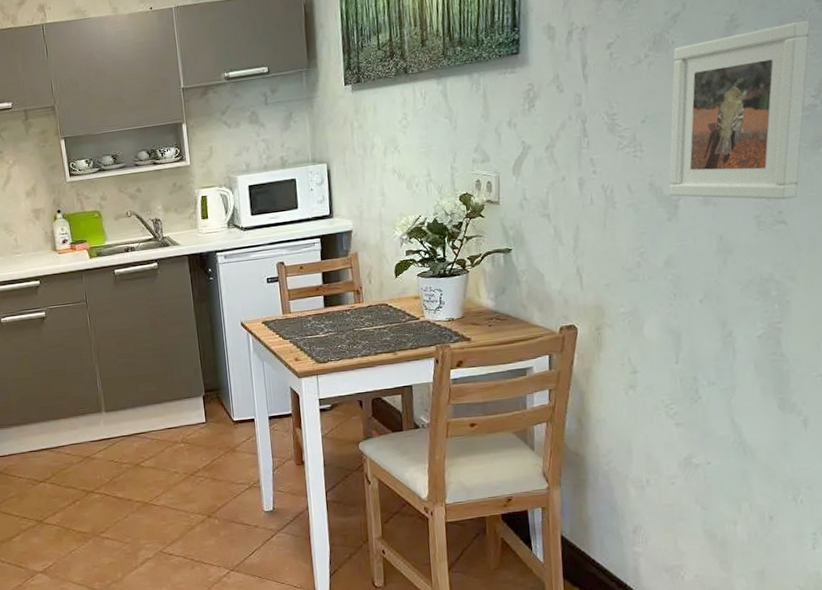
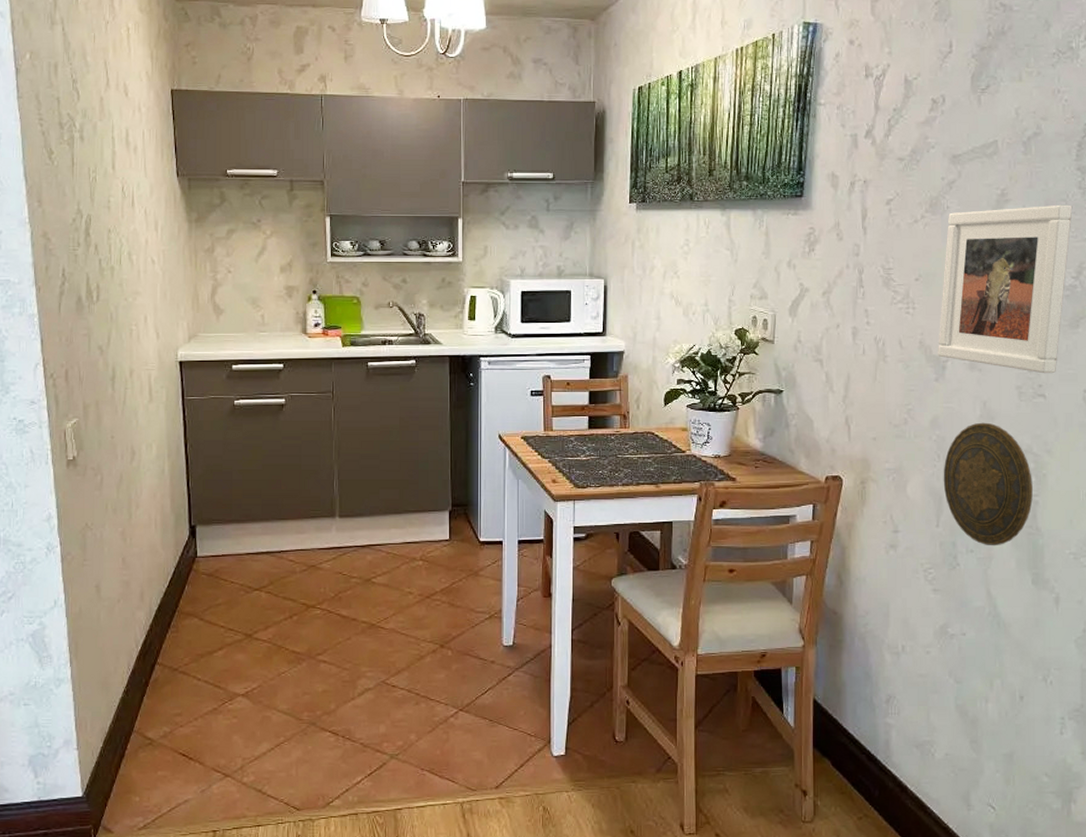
decorative plate: none [680,256,776,377] -> present [943,422,1033,546]

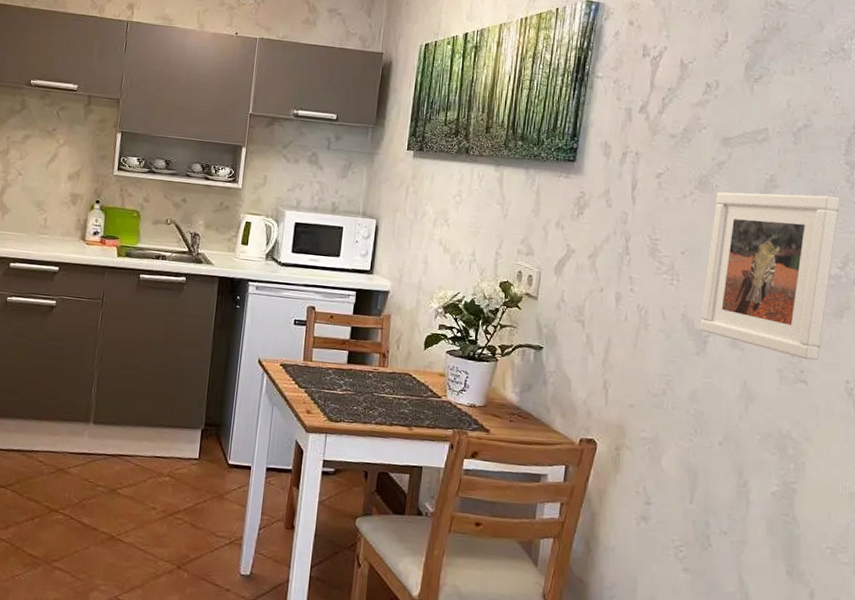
decorative plate: present [943,422,1033,546] -> none [699,401,791,531]

